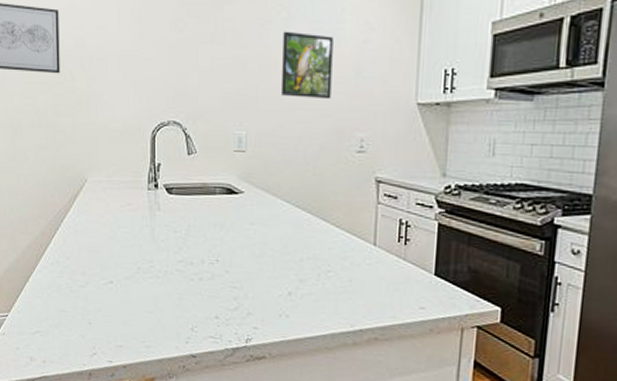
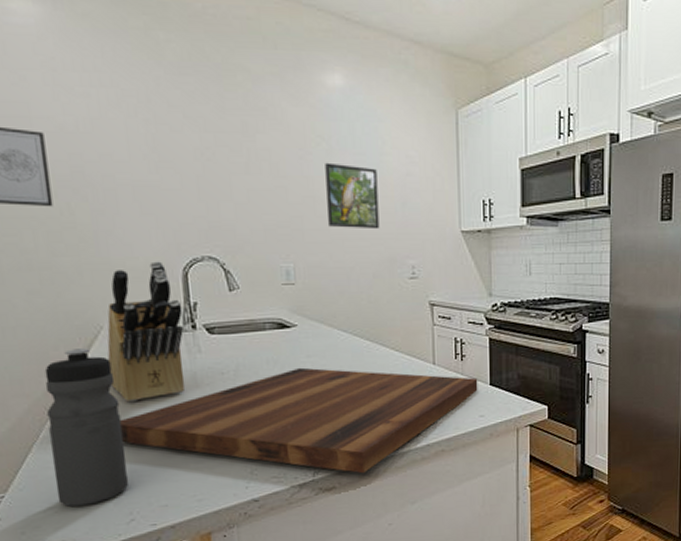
water bottle: none [42,197,95,335] -> present [44,349,128,507]
knife block: none [89,124,149,250] -> present [107,261,185,403]
cutting board: none [93,233,421,349] -> present [120,367,478,474]

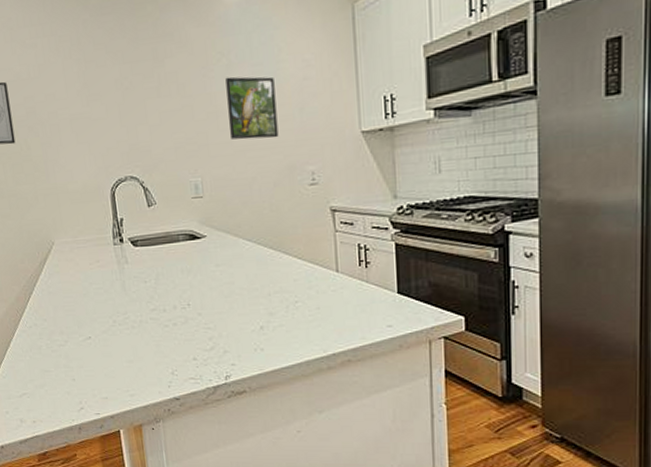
water bottle: present [44,349,128,507] -> none [15,261,78,394]
knife block: present [107,261,185,403] -> none [57,183,117,307]
cutting board: present [120,367,478,474] -> none [69,276,385,380]

